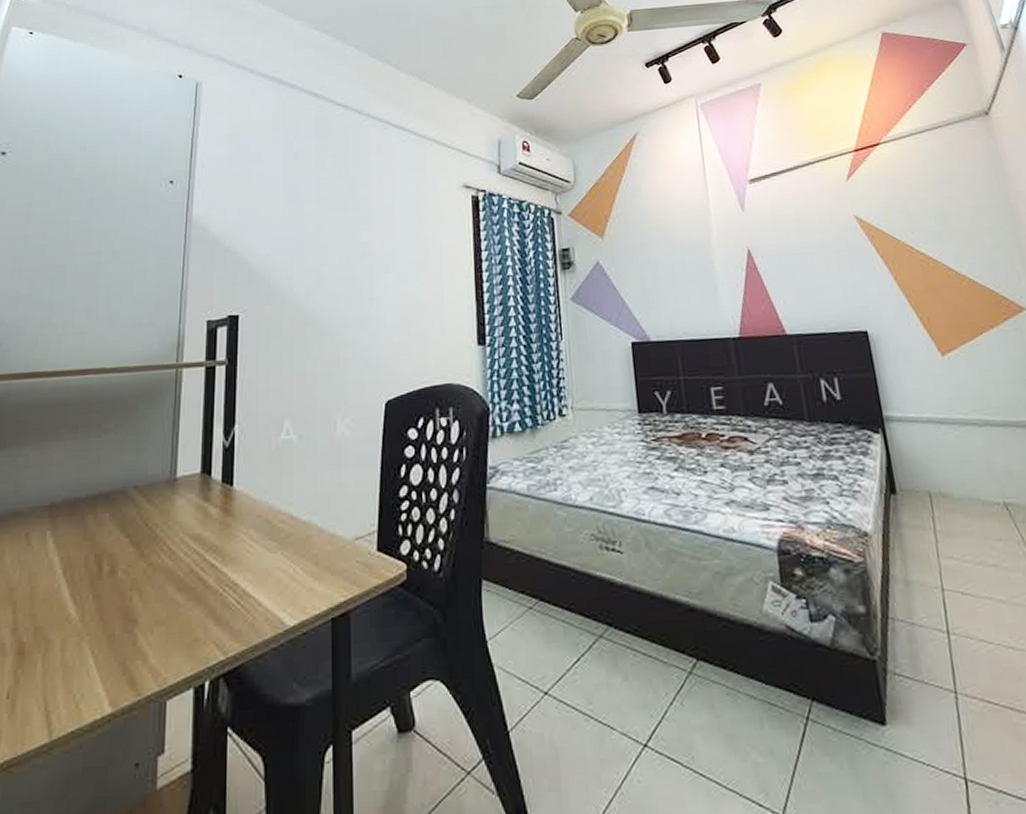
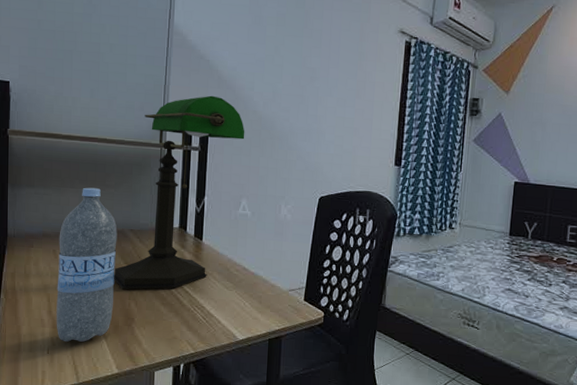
water bottle: none [22,435,117,676] -> present [56,187,118,343]
desk lamp: none [109,293,285,577] -> present [114,95,245,290]

